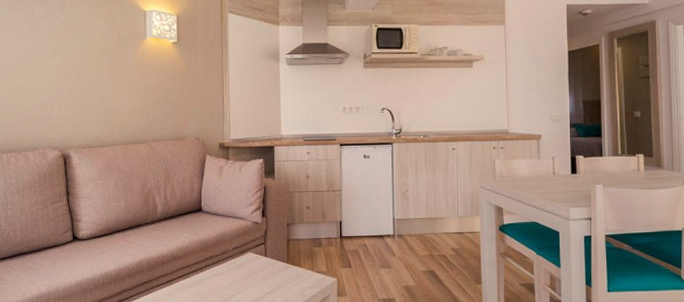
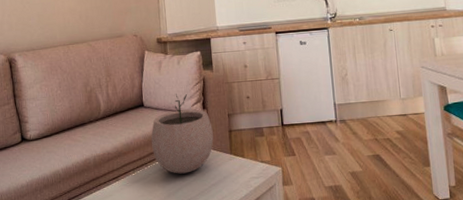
plant pot: none [207,200,271,280] -> present [151,94,214,174]

